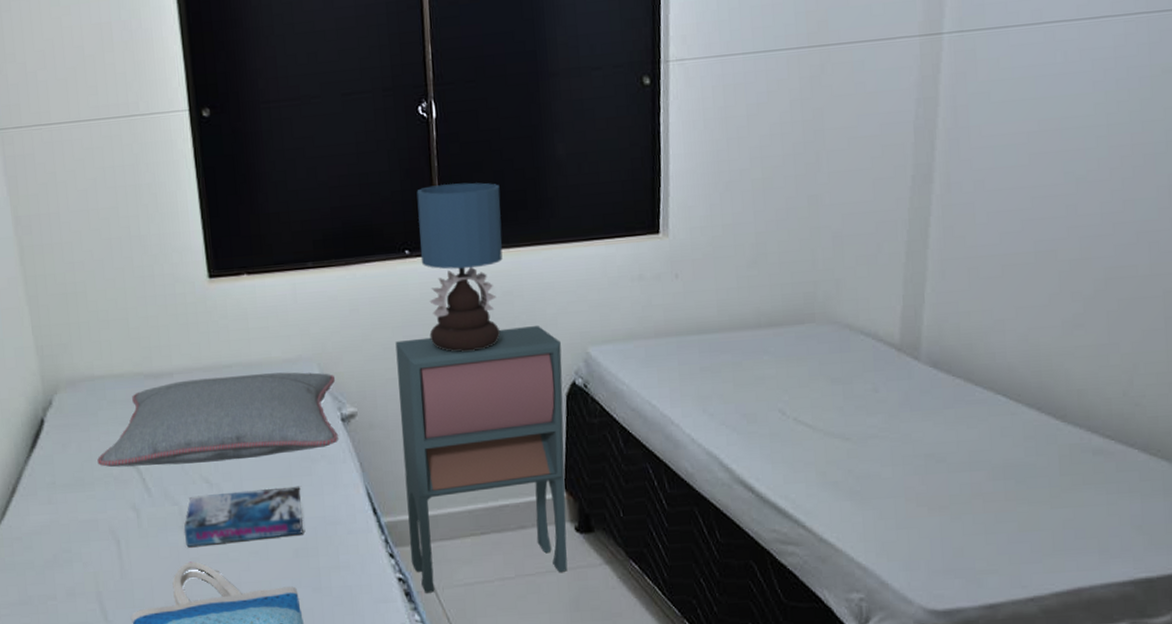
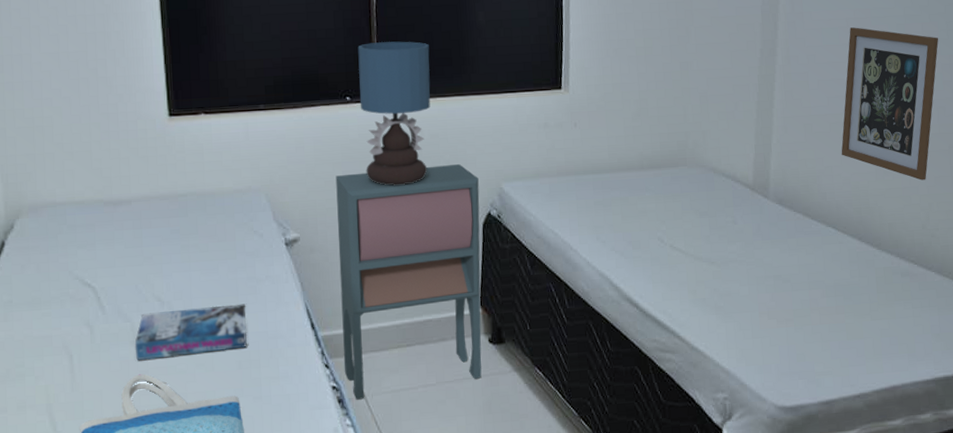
pillow: present [97,372,338,468] -> none [55,201,282,287]
picture frame: none [1016,142,1155,335] -> present [841,27,939,180]

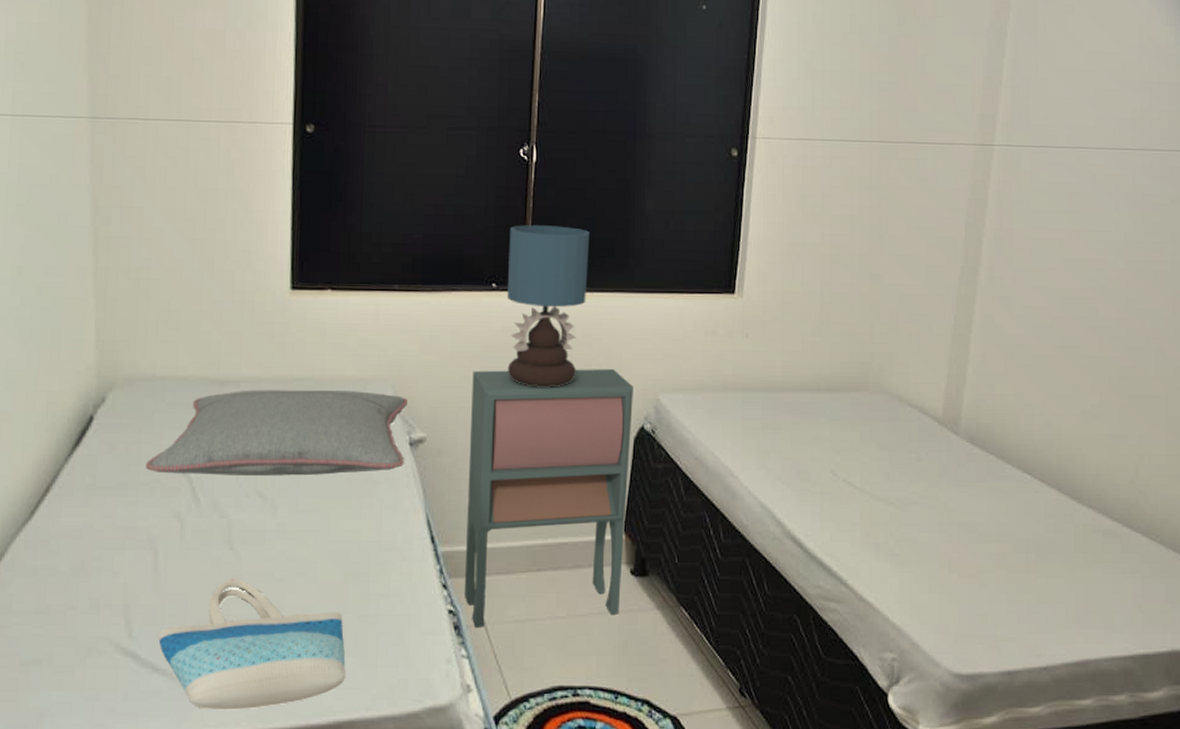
pillow: none [55,201,282,287] -> present [146,390,409,476]
book: present [134,304,247,361] -> none [229,508,359,564]
picture frame: present [841,27,939,180] -> none [1044,250,1163,429]

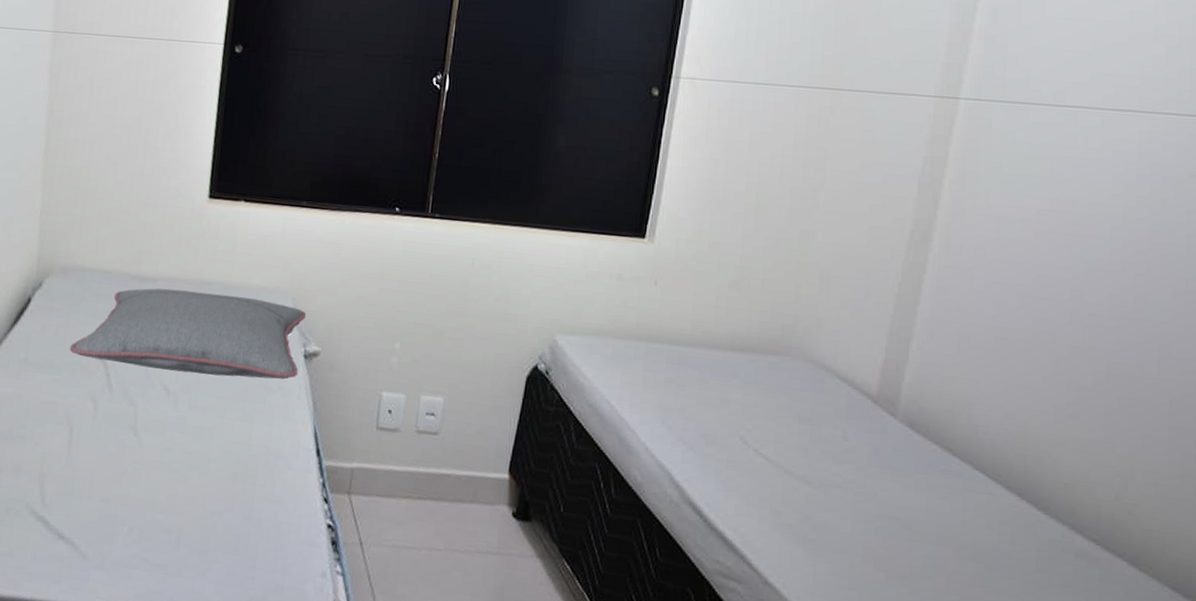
tote bag: present [157,579,346,710] -> none [65,463,229,590]
nightstand: present [464,369,633,628] -> none [343,291,530,556]
table lamp: present [506,225,590,387] -> none [403,152,497,316]

